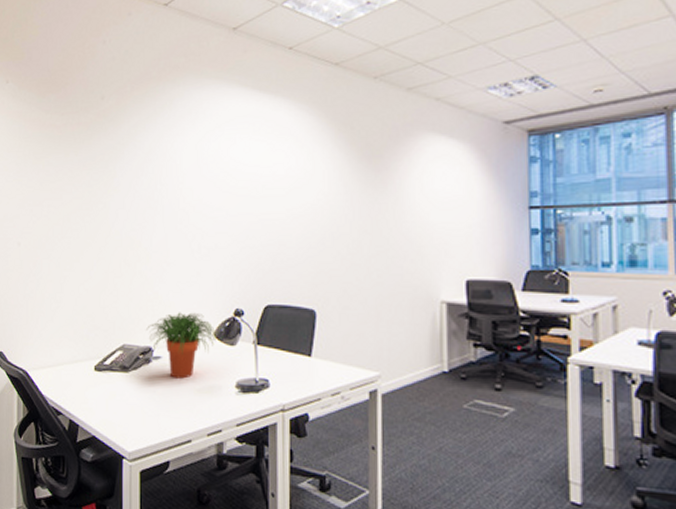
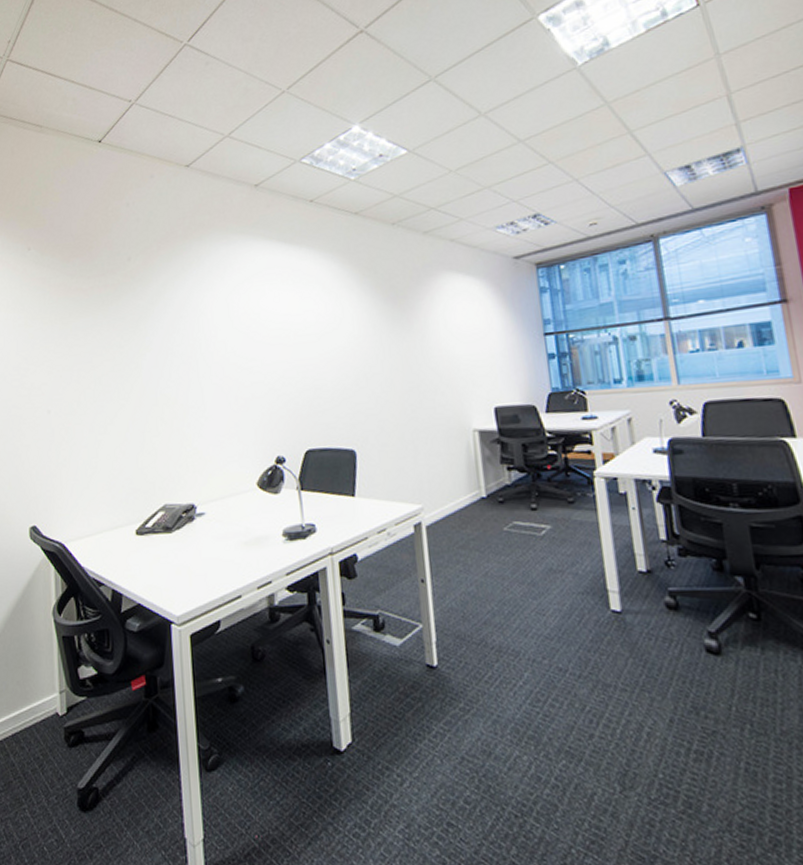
potted plant: present [147,312,216,379] -> none [188,464,259,534]

